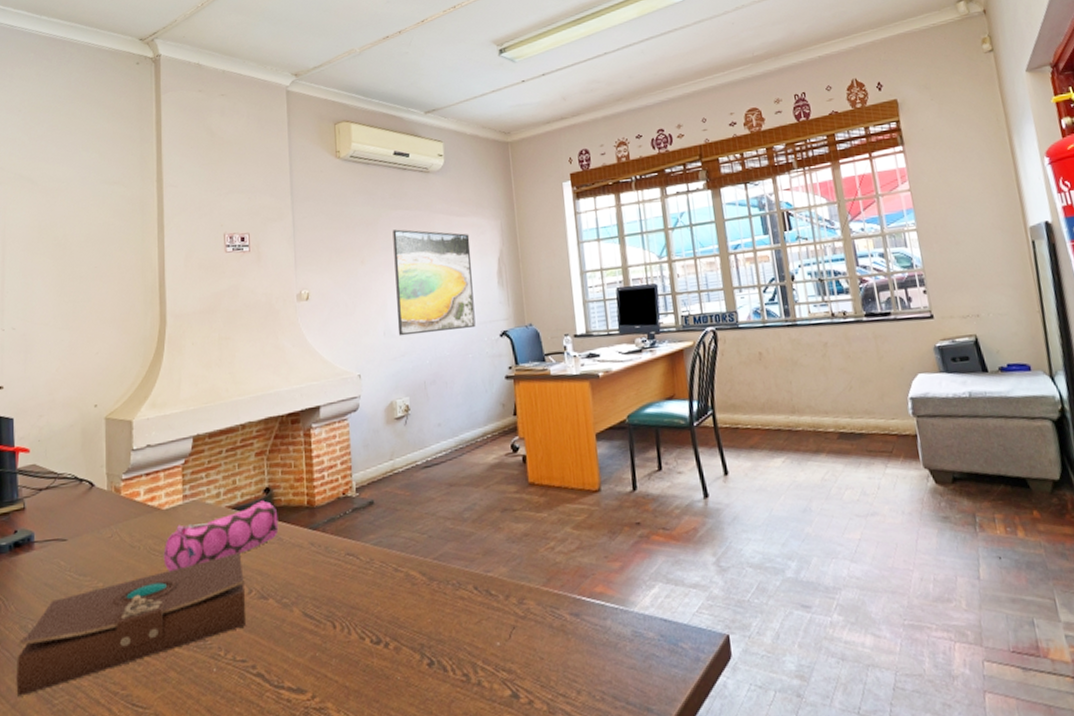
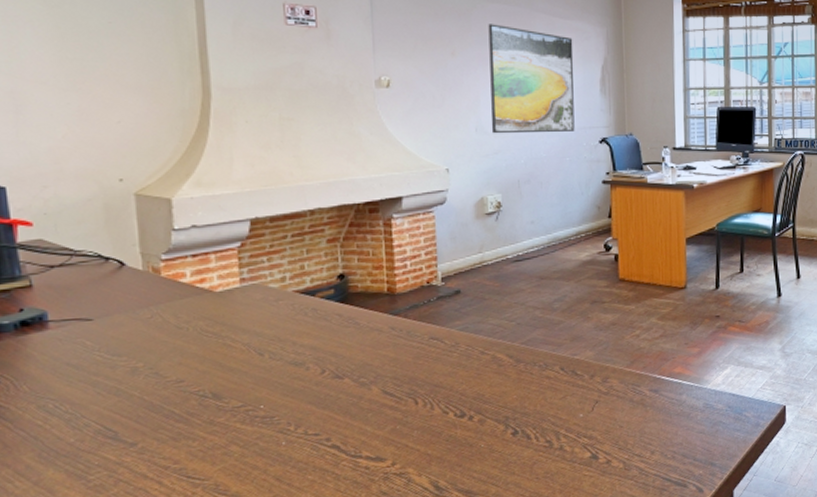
book: present [16,552,245,697] -> none [36,335,318,474]
pencil case: present [163,500,279,572] -> none [218,286,355,353]

